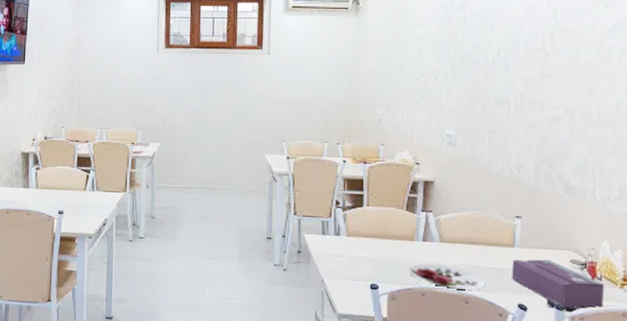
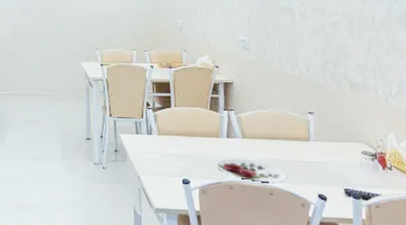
tissue box: present [512,259,605,308] -> none [309,151,396,196]

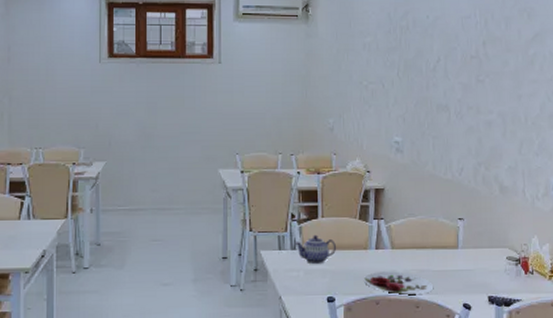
teapot: none [151,122,189,149] -> present [295,234,336,265]

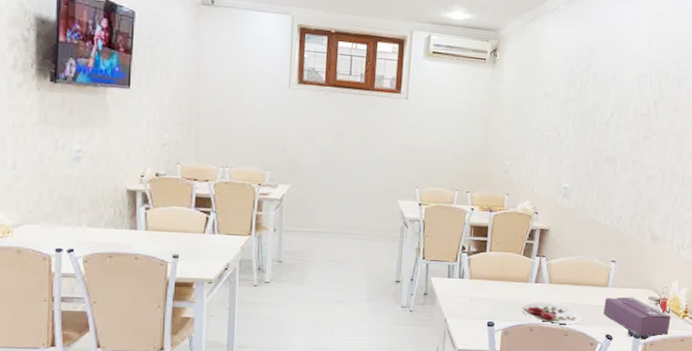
teapot: present [295,234,336,265] -> none [464,266,500,293]
tissue box: none [457,258,536,303] -> present [603,297,671,336]

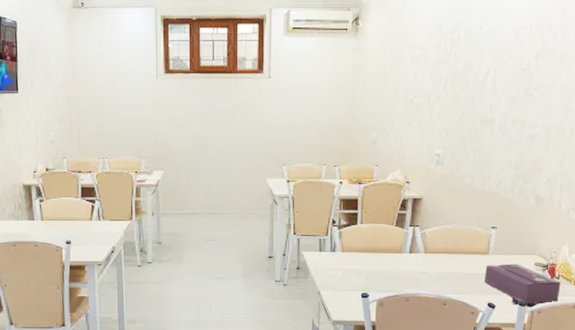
plate: present [522,302,583,324] -> none [397,273,462,293]

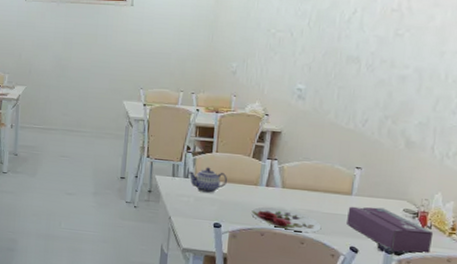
teapot: none [335,239,372,265] -> present [189,167,227,194]
plate: none [397,273,462,293] -> present [251,207,322,233]

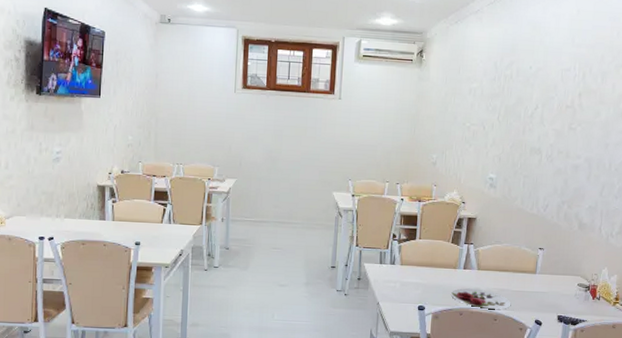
teapot: present [189,167,227,194] -> none [395,253,429,279]
tissue box: present [347,206,434,253] -> none [532,283,602,322]

